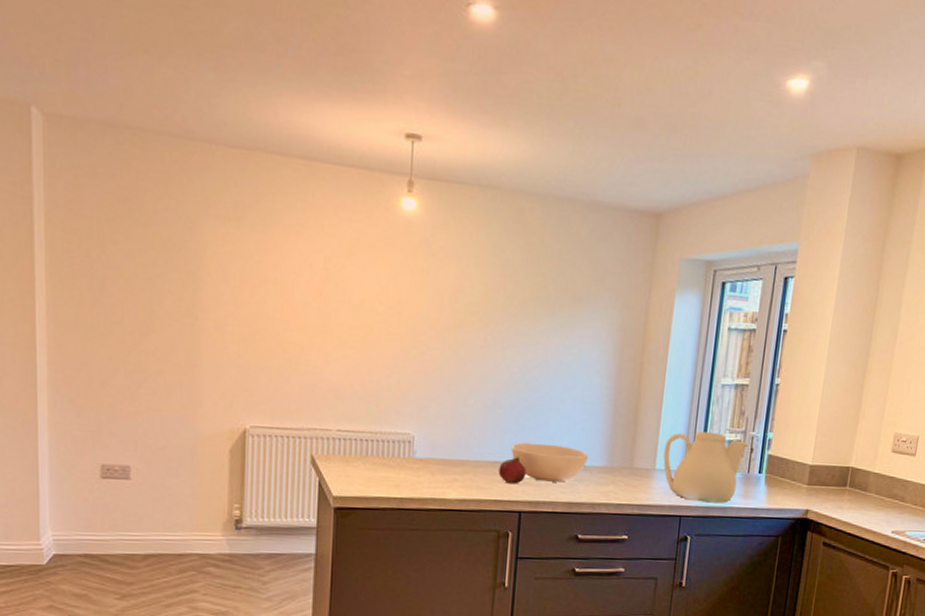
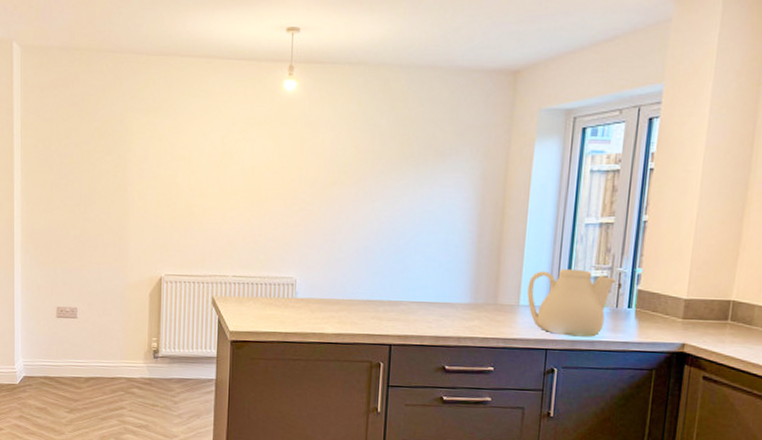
fruit: present [498,457,526,484] -> none [370,296,395,320]
bowl: present [511,442,589,482] -> none [381,283,454,318]

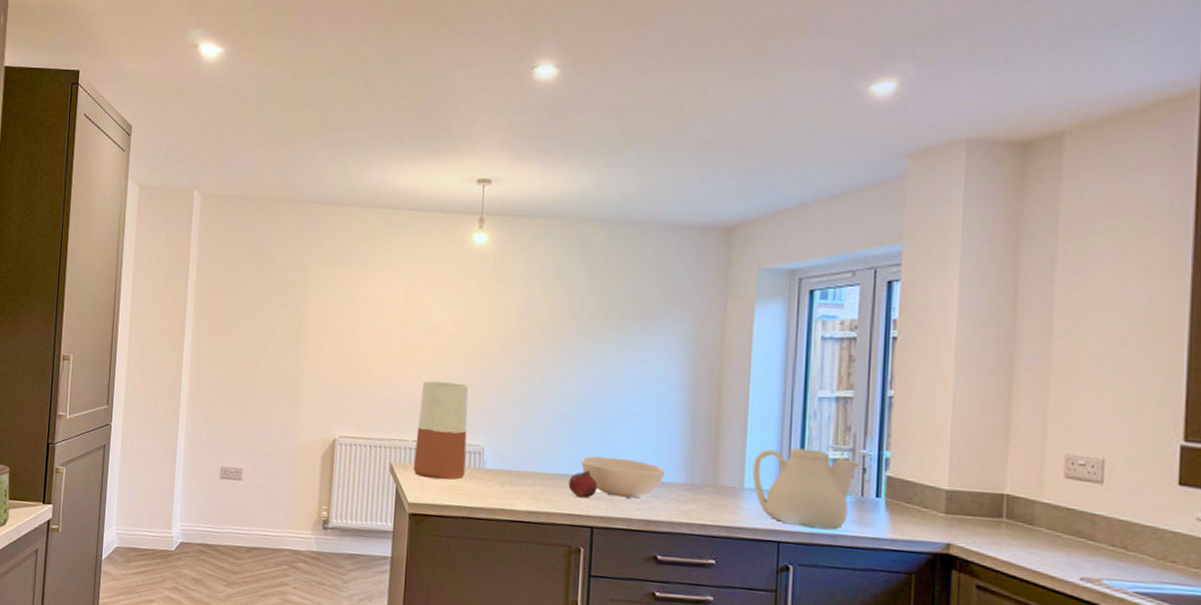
vase: none [233,221,282,310] -> present [413,381,468,481]
fruit: none [370,296,395,320] -> present [568,470,597,498]
bowl: none [381,283,454,318] -> present [581,456,666,498]

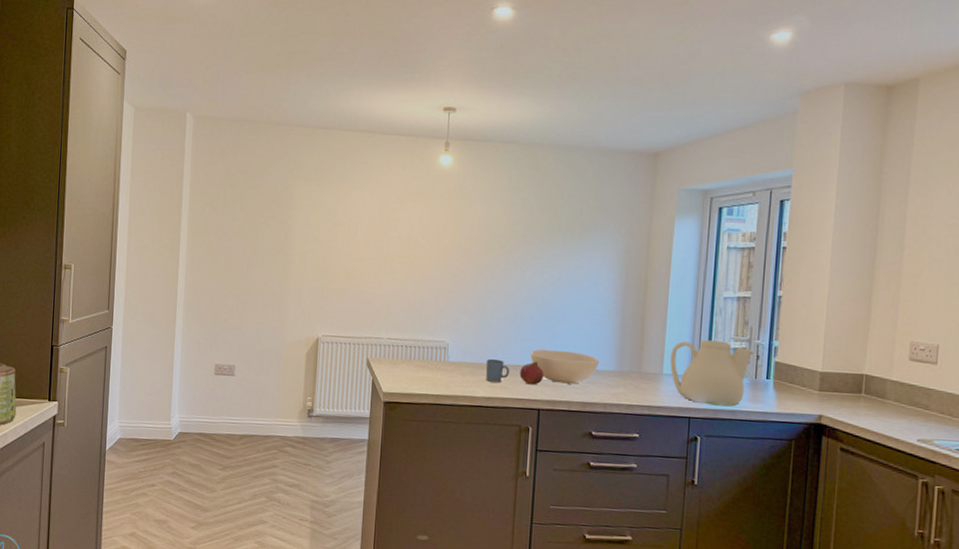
vase: present [413,381,468,481] -> none [387,286,435,373]
mug: none [528,466,556,495] -> present [485,358,509,383]

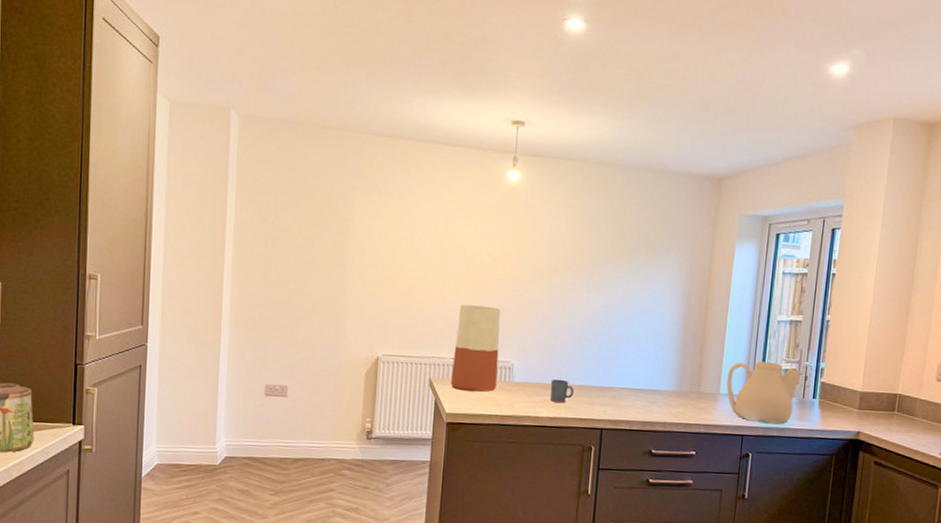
vase: none [387,286,435,373] -> present [450,304,501,393]
fruit: present [519,361,544,385] -> none [583,382,607,405]
bowl: present [530,349,600,384] -> none [594,369,661,404]

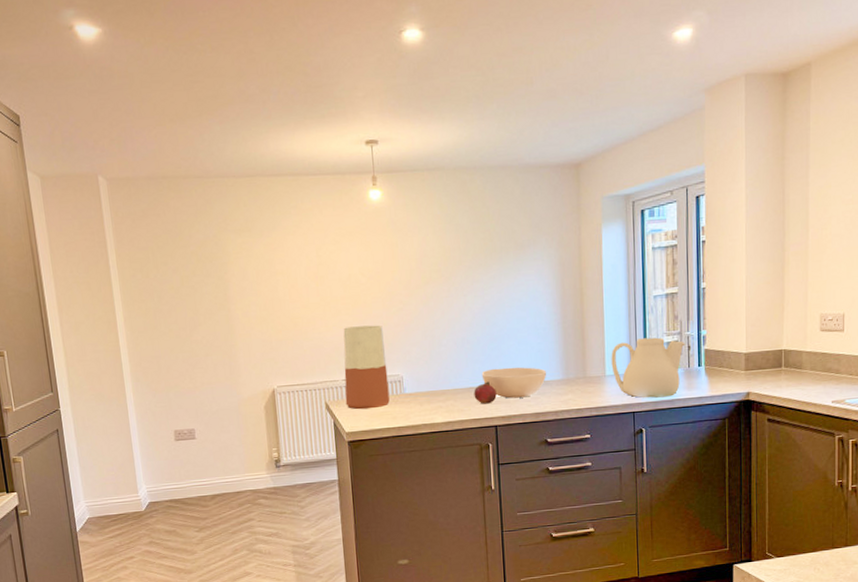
mug: present [550,379,574,404] -> none [440,384,464,408]
fruit: none [583,382,607,405] -> present [474,381,497,404]
bowl: none [594,369,661,404] -> present [481,367,547,399]

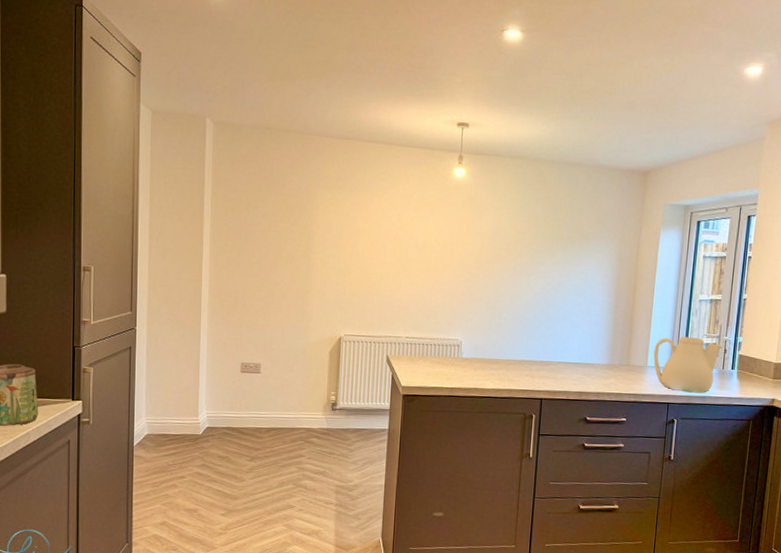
vase: present [343,325,390,410] -> none [405,289,450,368]
fruit: present [474,381,497,404] -> none [525,357,546,378]
bowl: present [481,367,547,399] -> none [534,345,594,376]

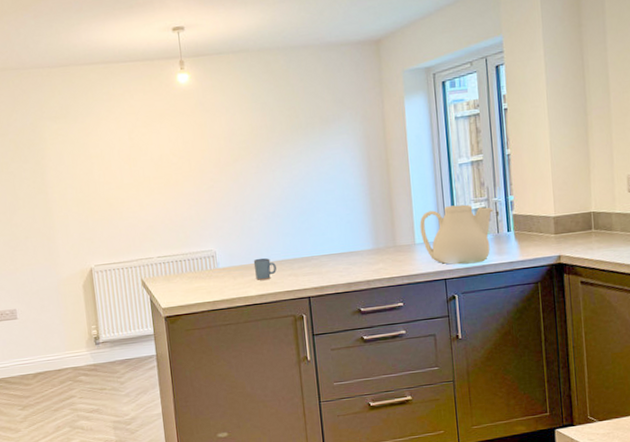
mug: none [495,354,516,377] -> present [253,258,277,281]

